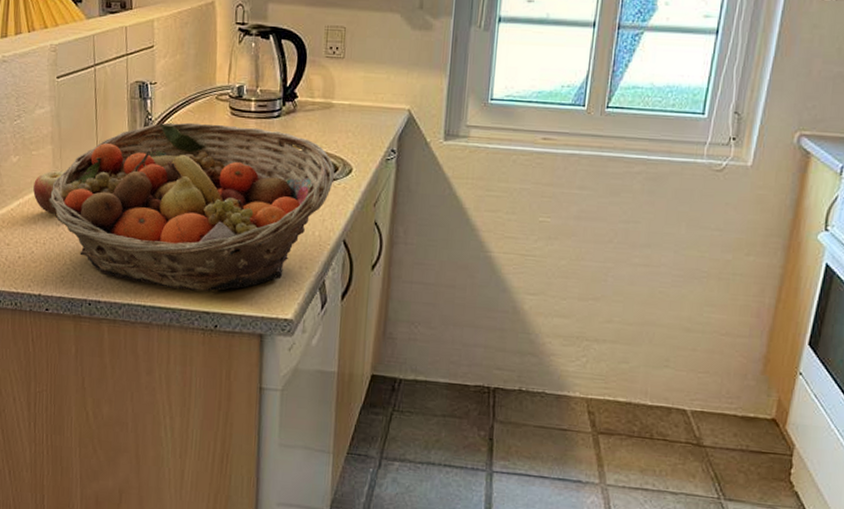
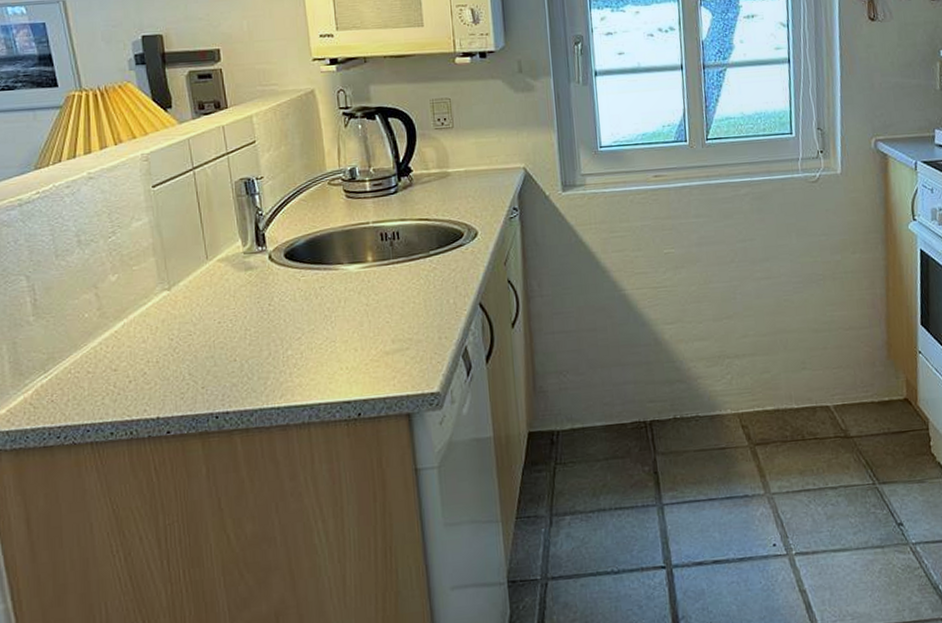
apple: present [33,171,64,215] -> none [138,283,171,330]
fruit basket: present [48,122,335,292] -> none [157,206,462,385]

